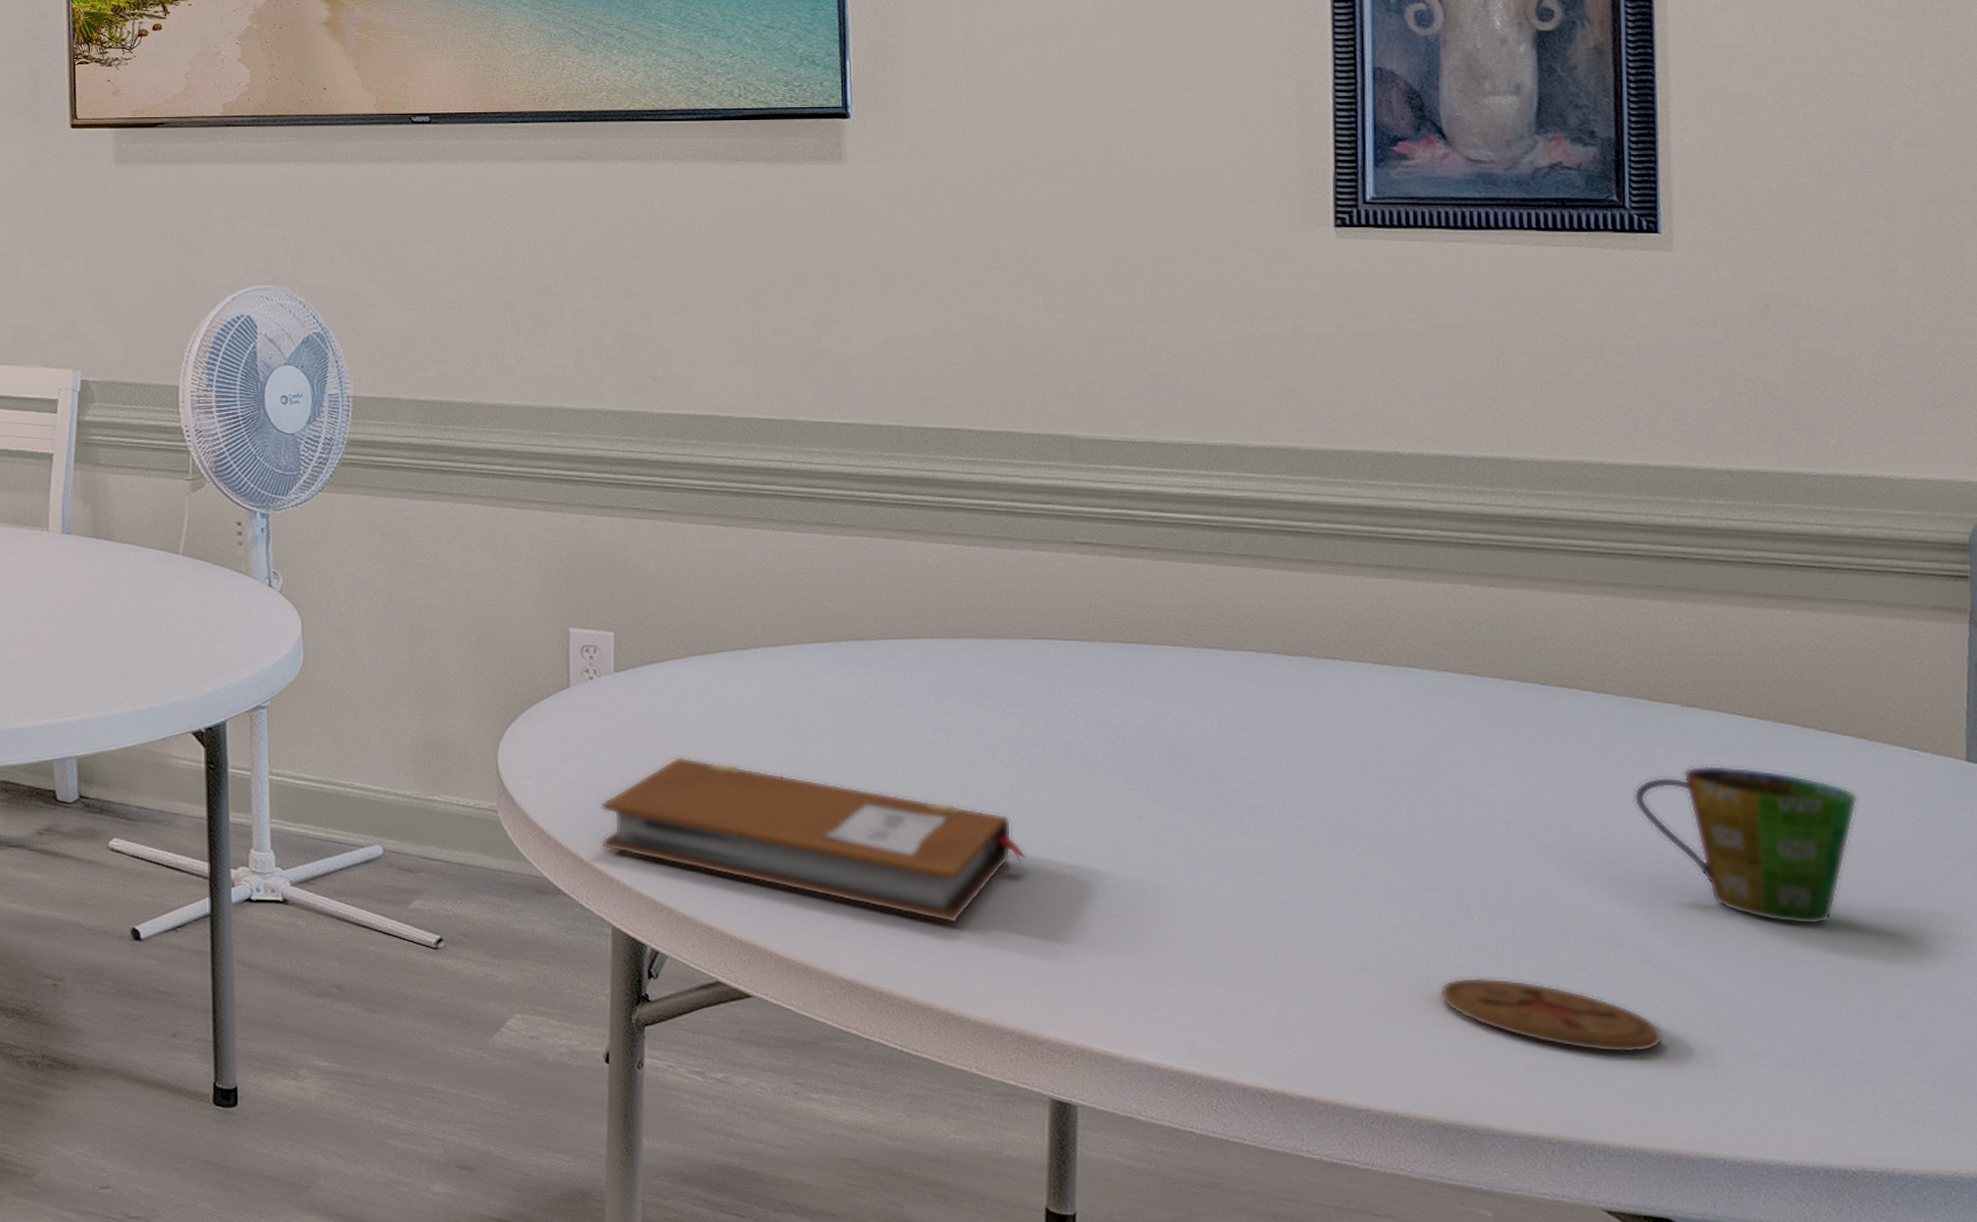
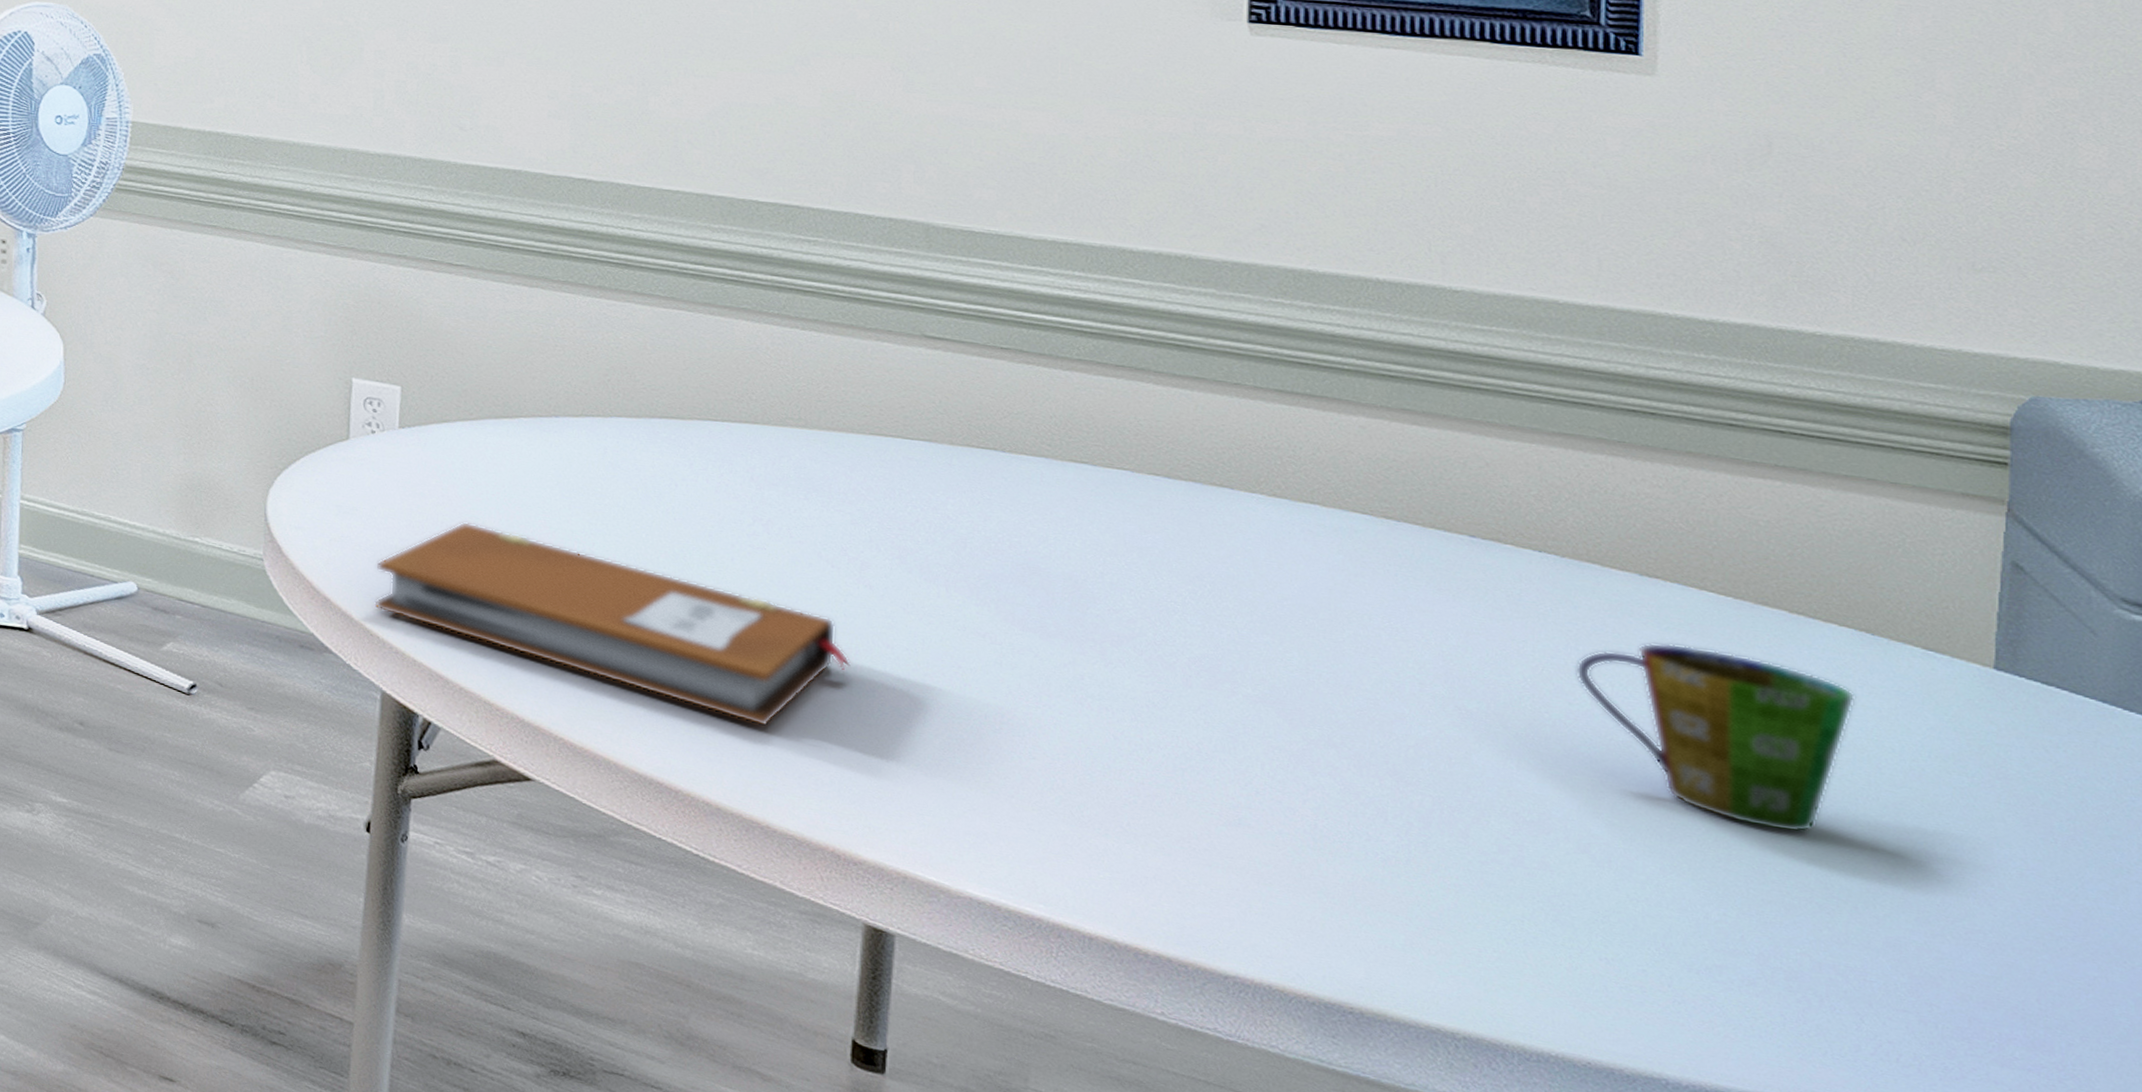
coaster: present [1439,977,1663,1053] -> none [1328,845,1598,951]

